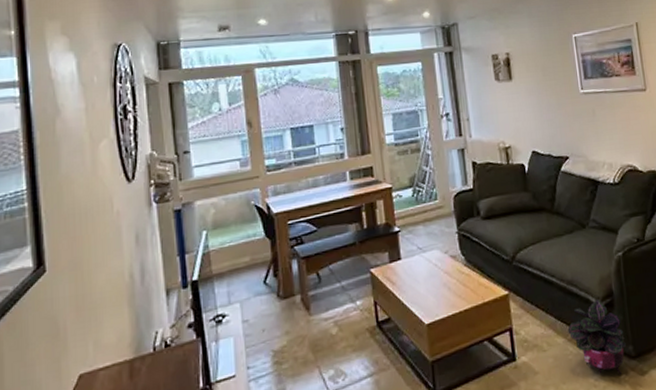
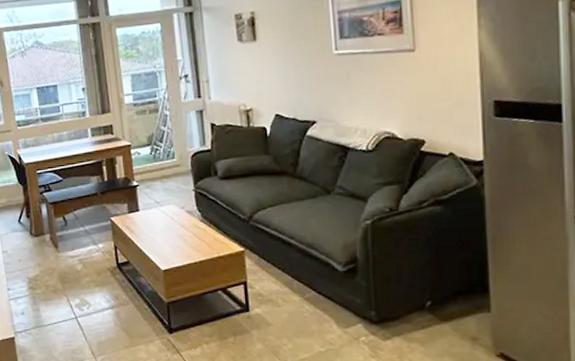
potted plant: present [567,300,627,375] -> none [304,264,369,337]

